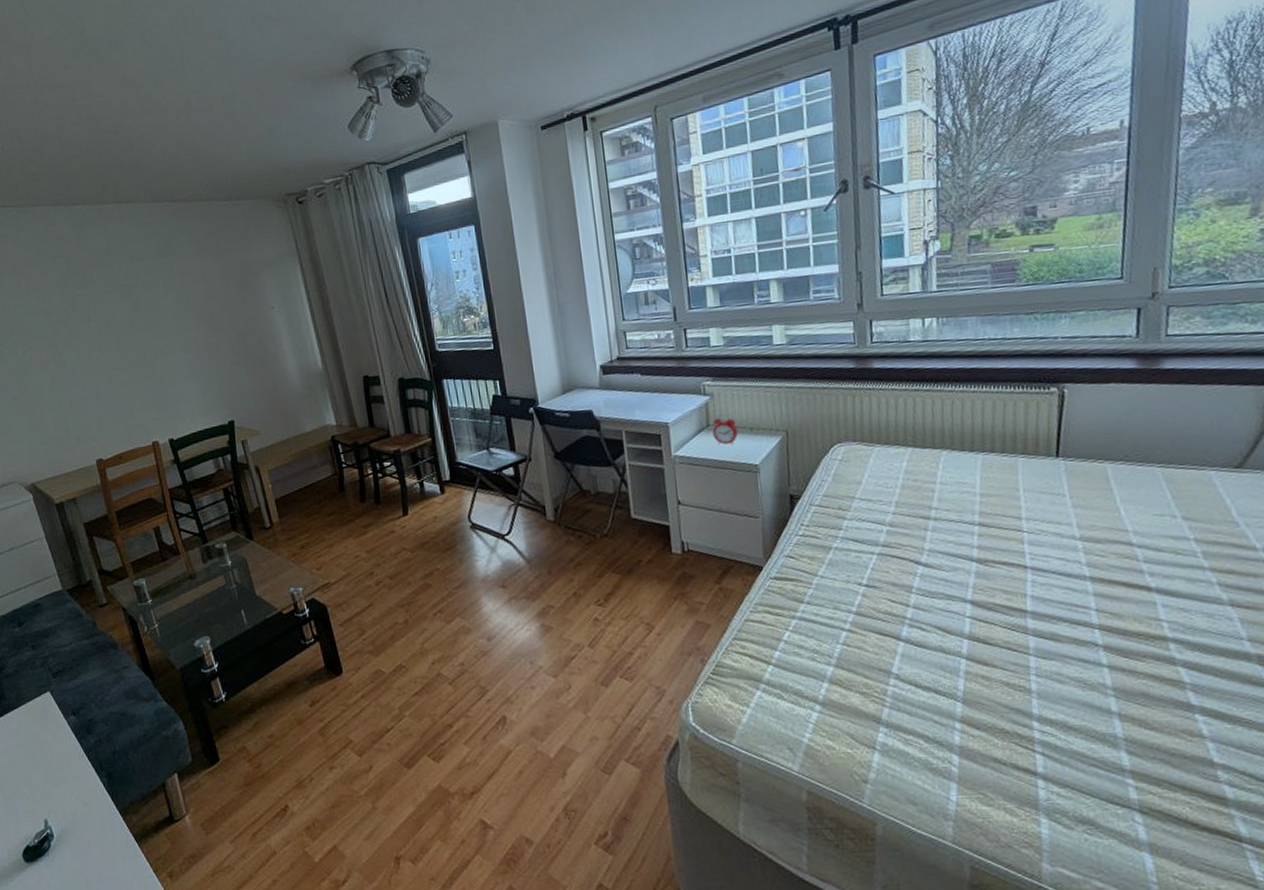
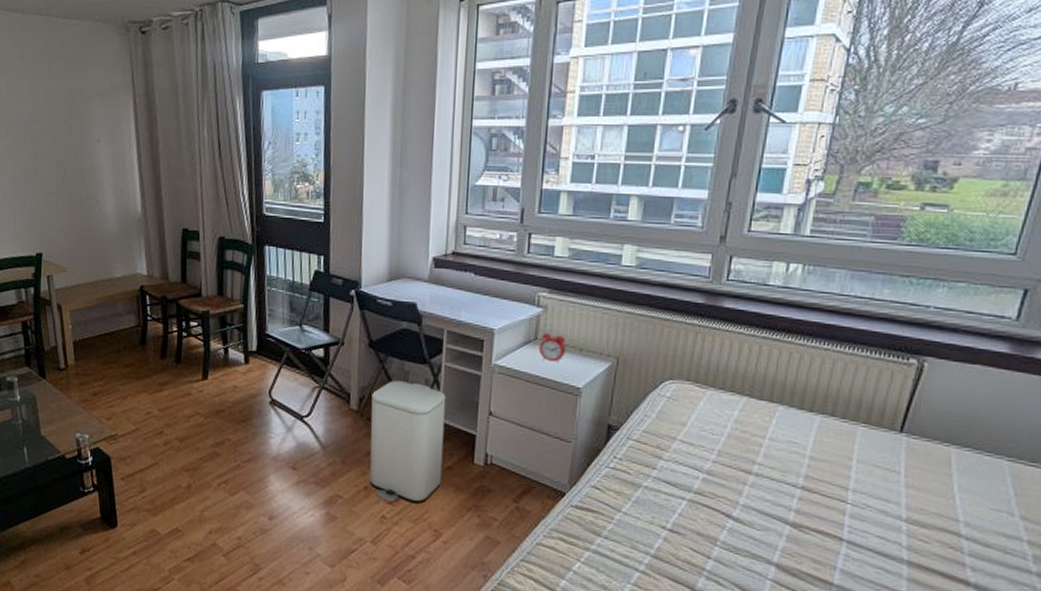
pedal bin: none [565,485,645,604] -> present [369,381,446,504]

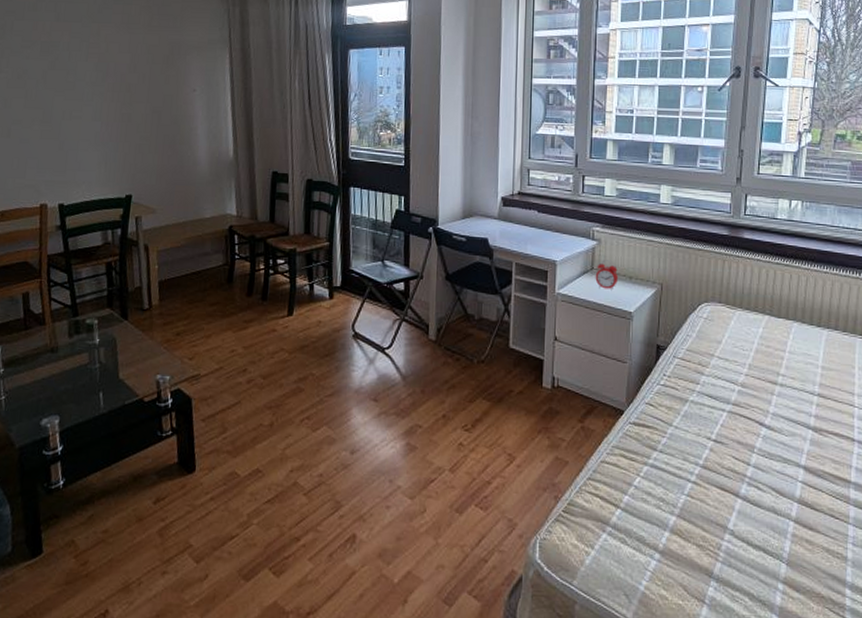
pedal bin: present [369,381,446,504] -> none [447,311,516,429]

